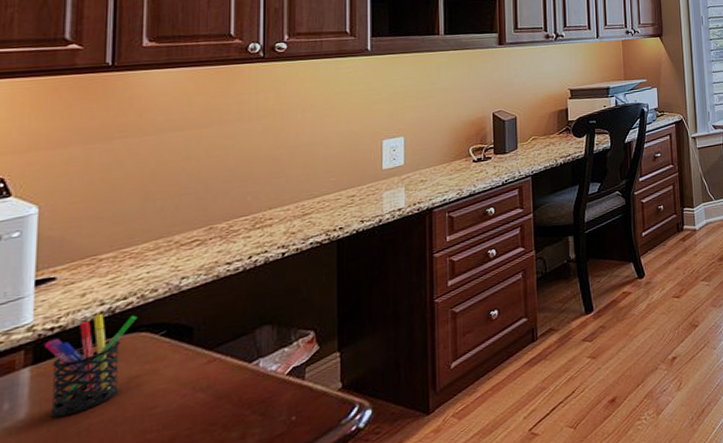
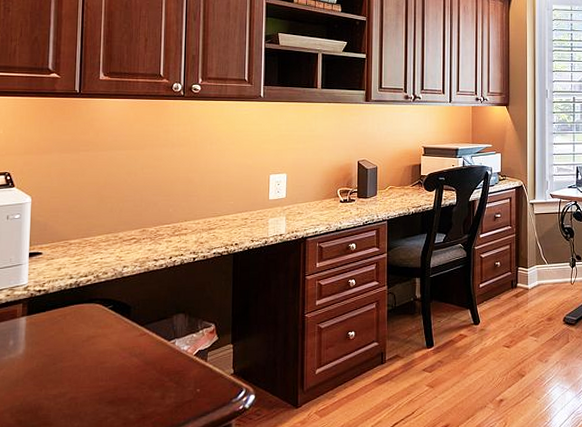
pen holder: present [43,313,138,418] -> none [34,284,94,358]

